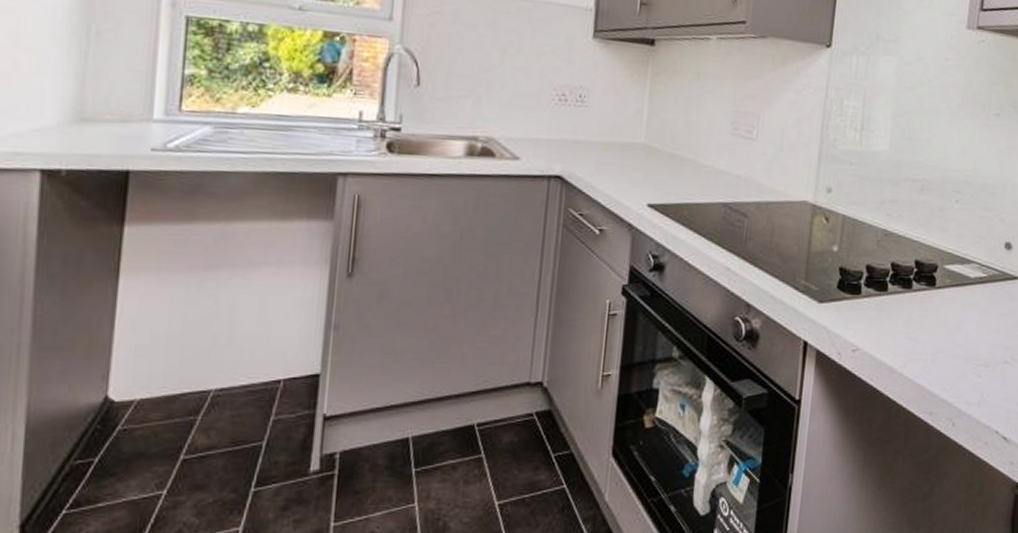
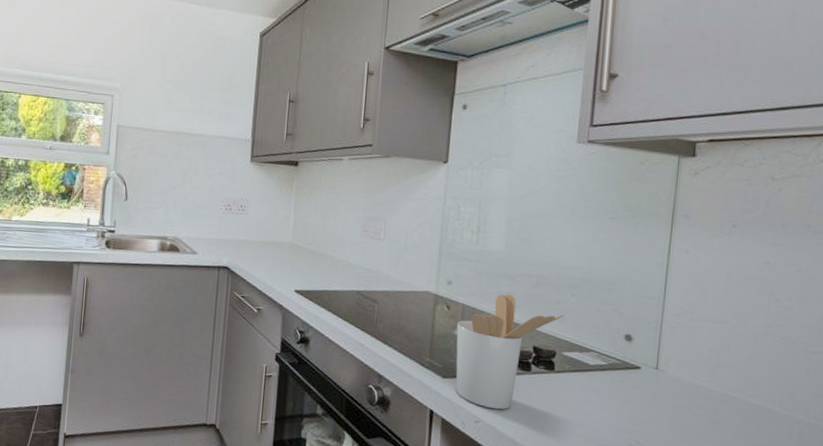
utensil holder: none [832,202,948,335] -> present [455,294,565,410]

